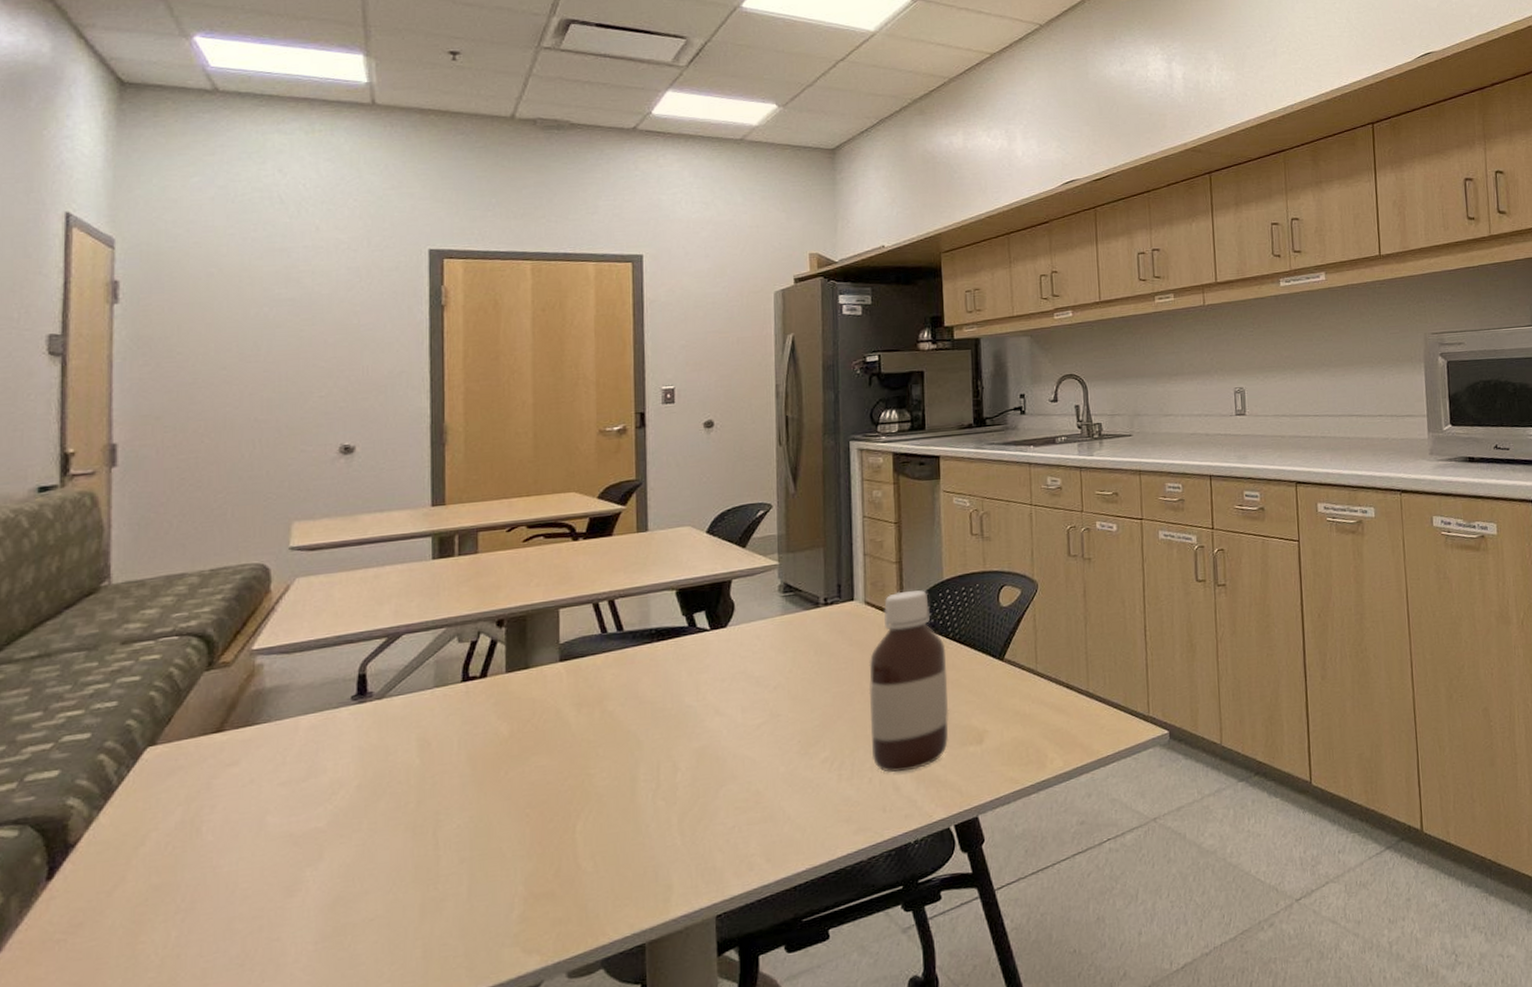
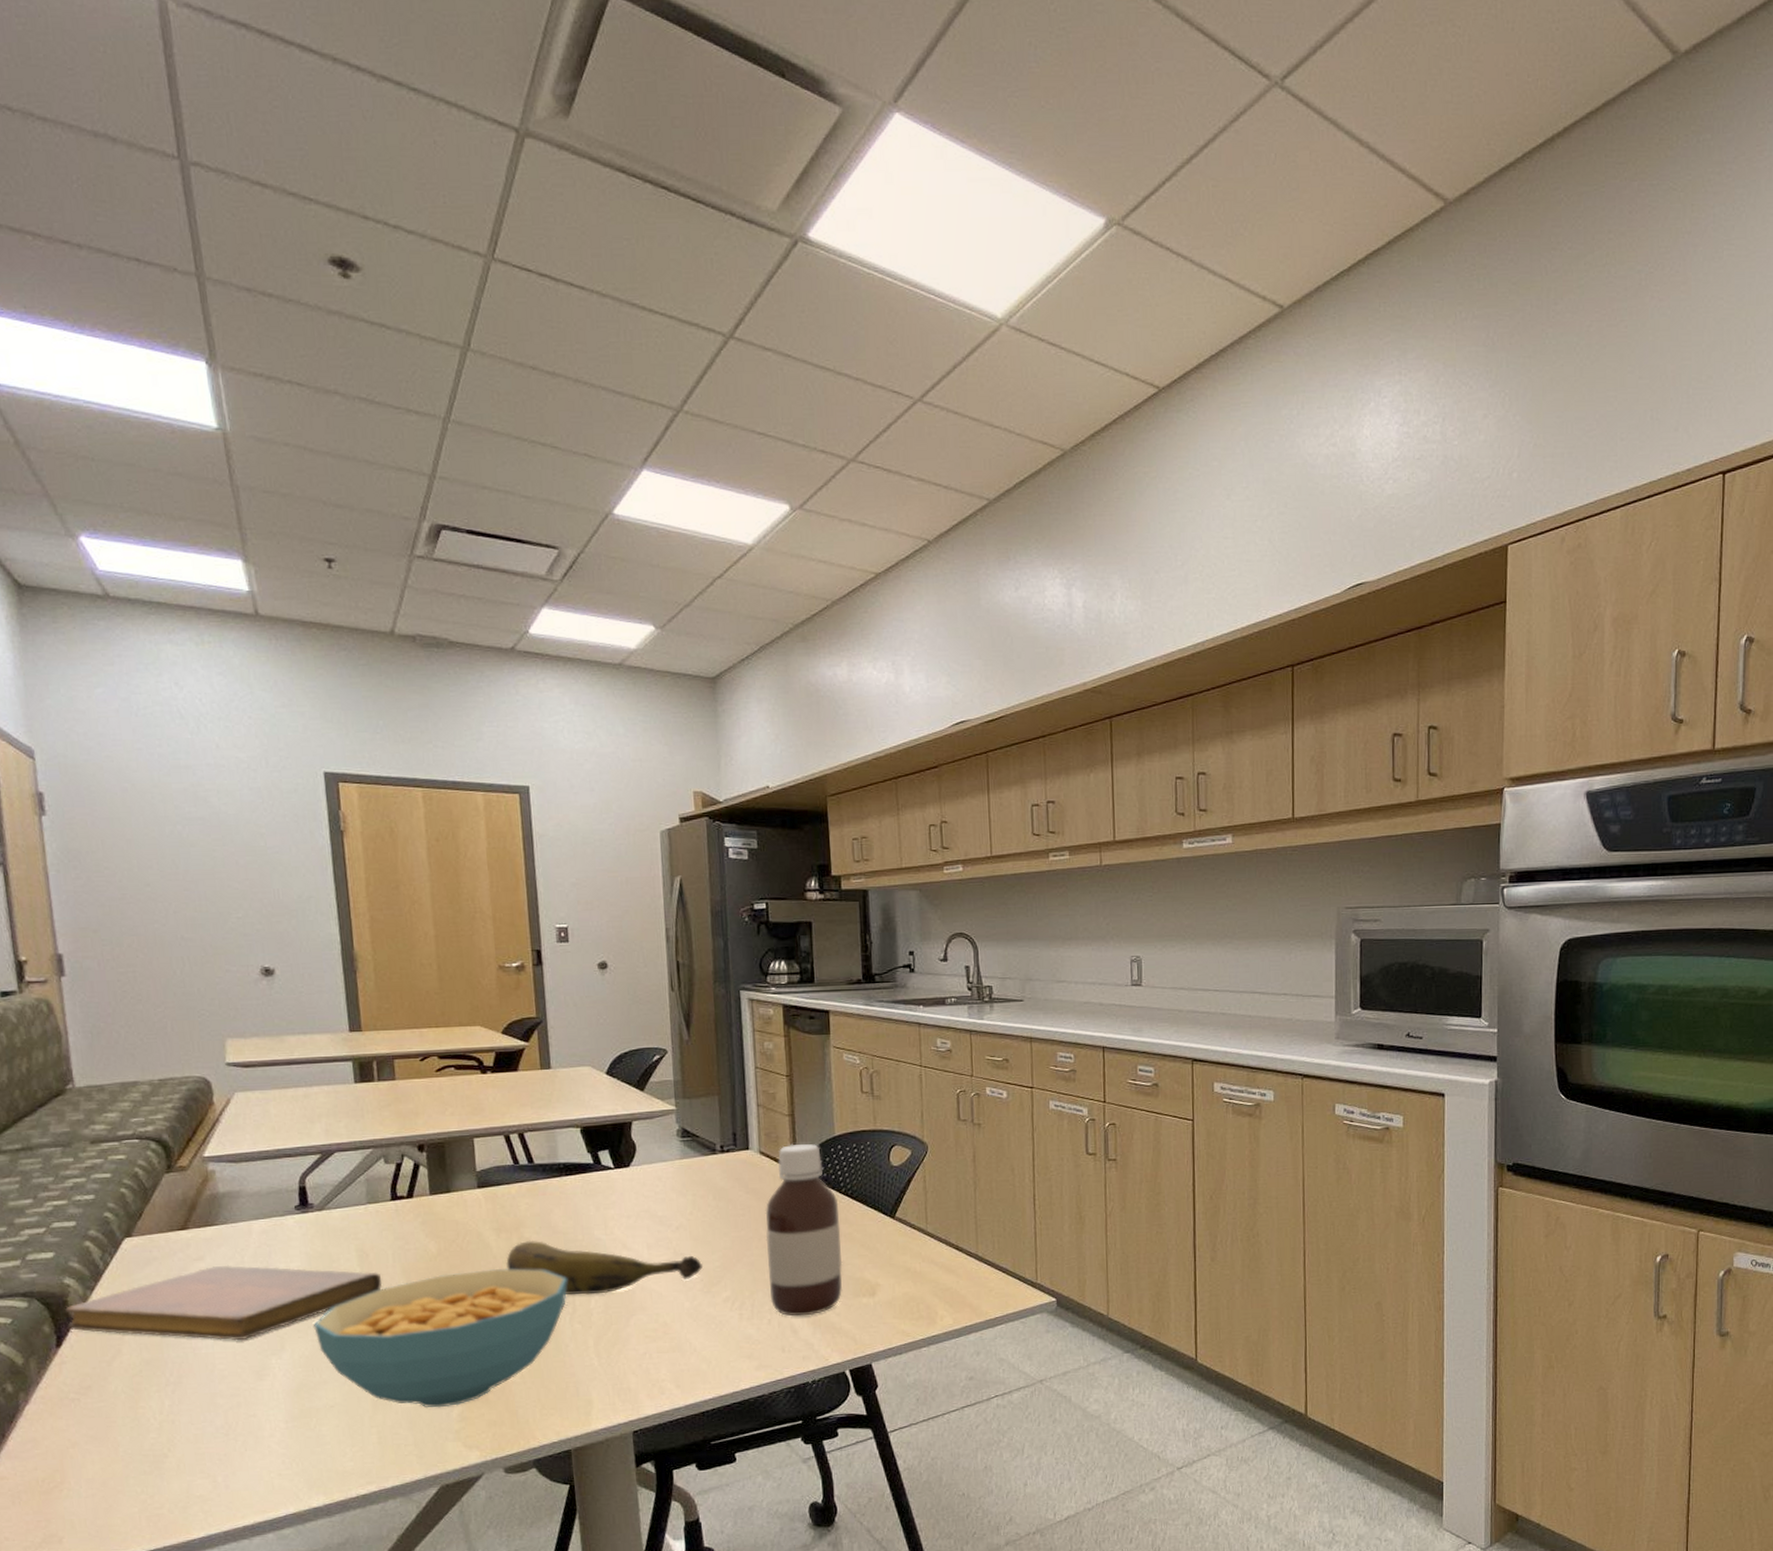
notebook: none [64,761,444,859] -> present [65,1265,383,1341]
cereal bowl: none [358,744,652,912] -> present [313,1268,567,1408]
banana: none [586,713,802,770] -> present [506,1240,704,1296]

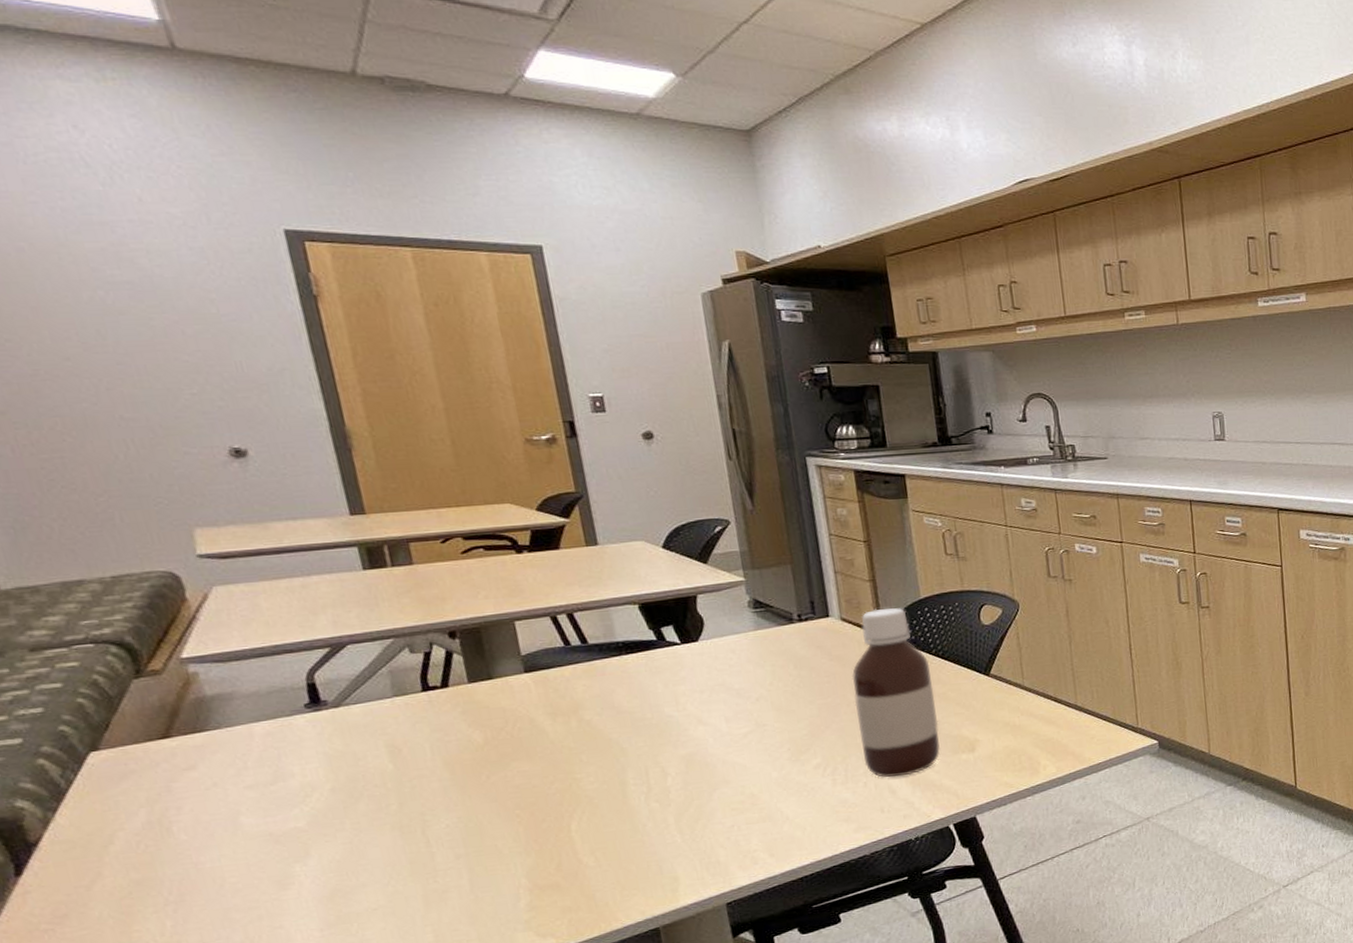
notebook: present [65,1265,383,1341] -> none [21,767,423,857]
cereal bowl: present [313,1268,567,1408] -> none [342,751,639,902]
banana: present [506,1240,704,1296] -> none [566,722,790,775]

